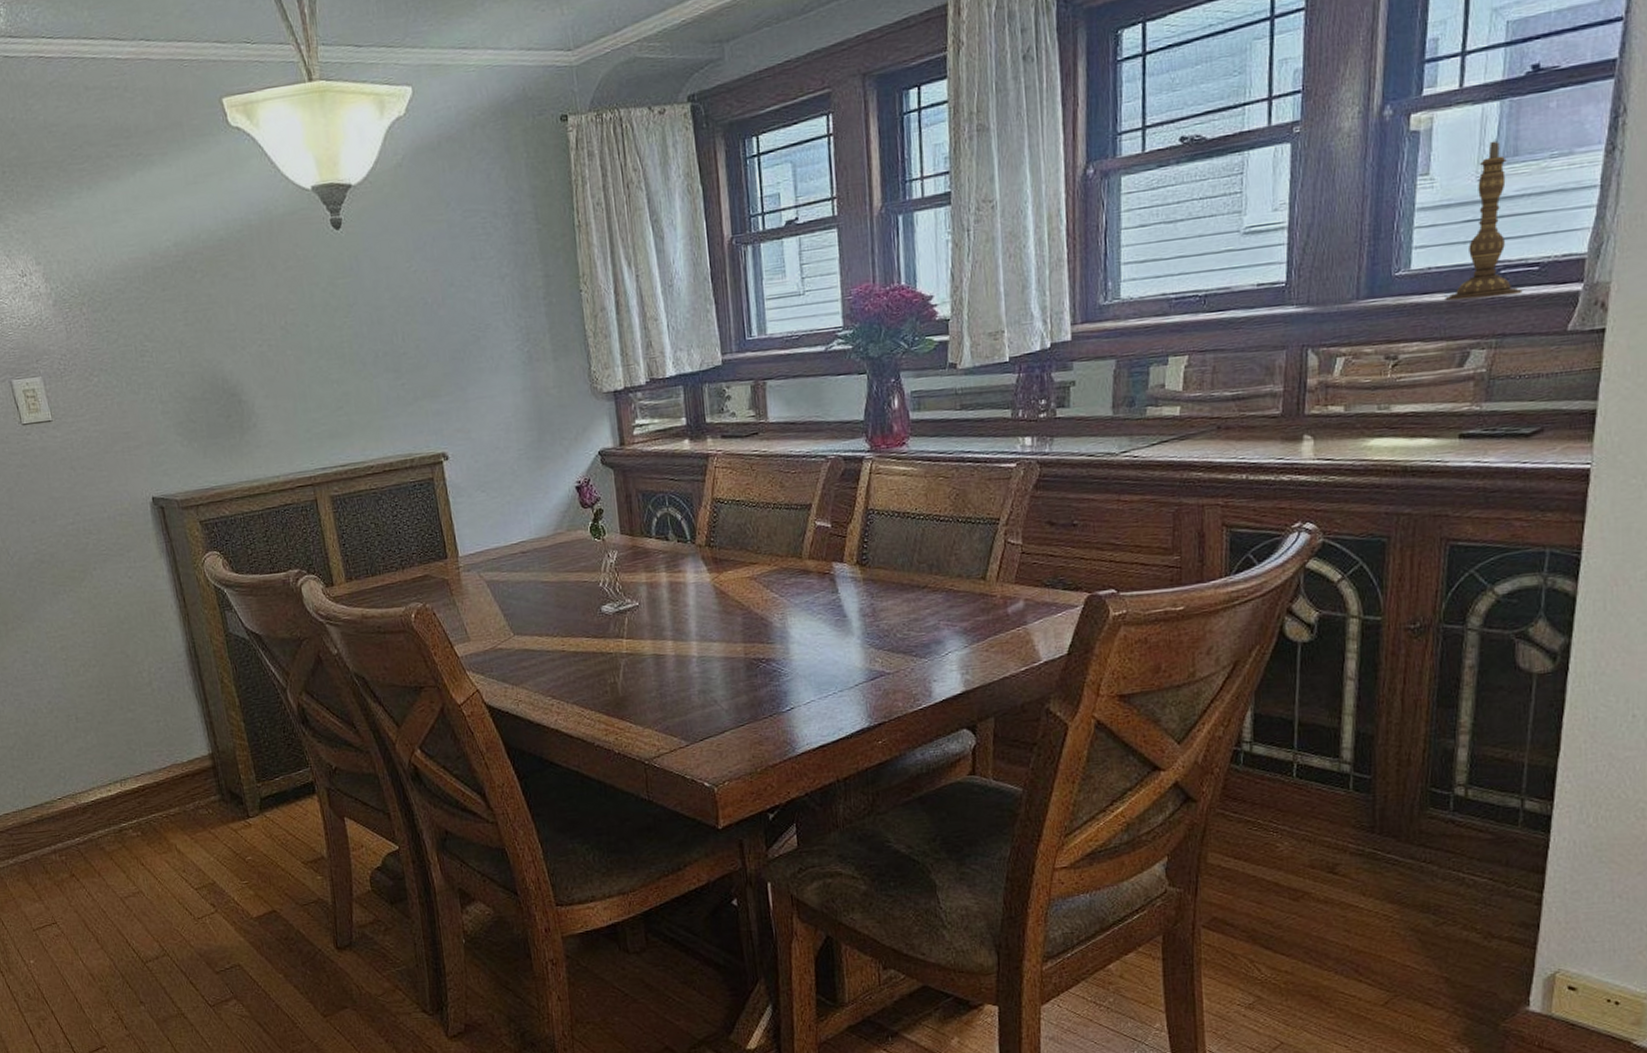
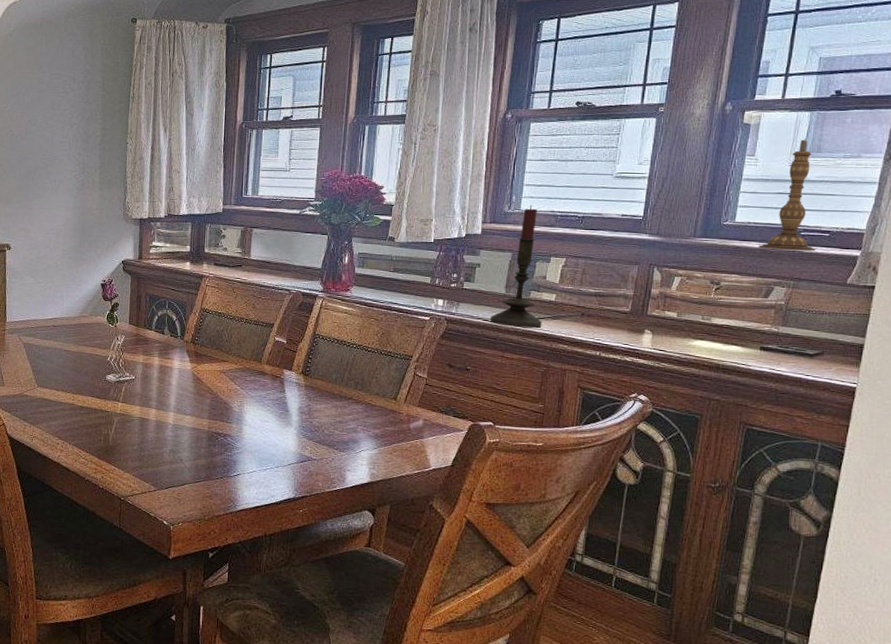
candle: none [1096,290,1166,460] -> present [489,205,542,329]

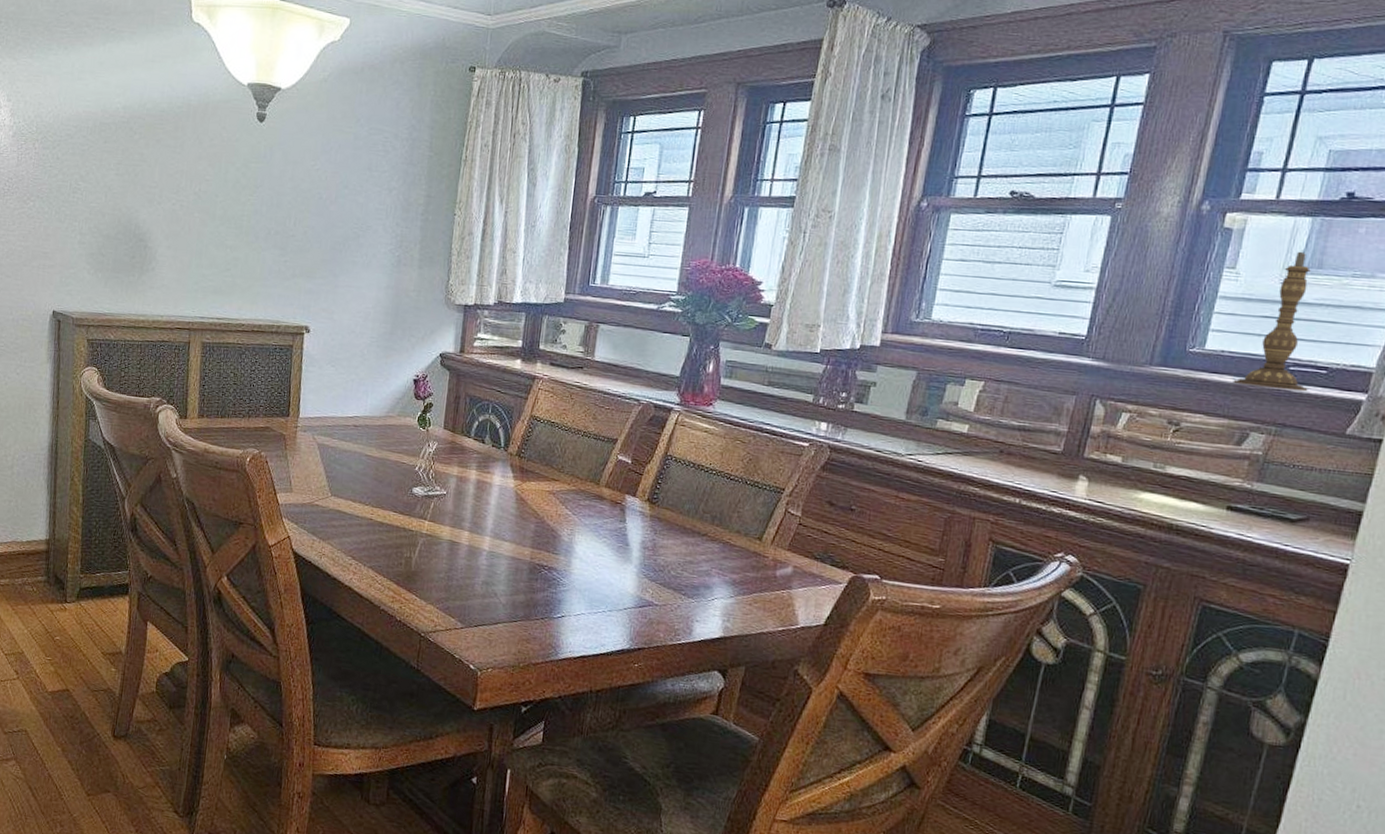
candle: present [489,205,542,329] -> none [883,314,952,466]

